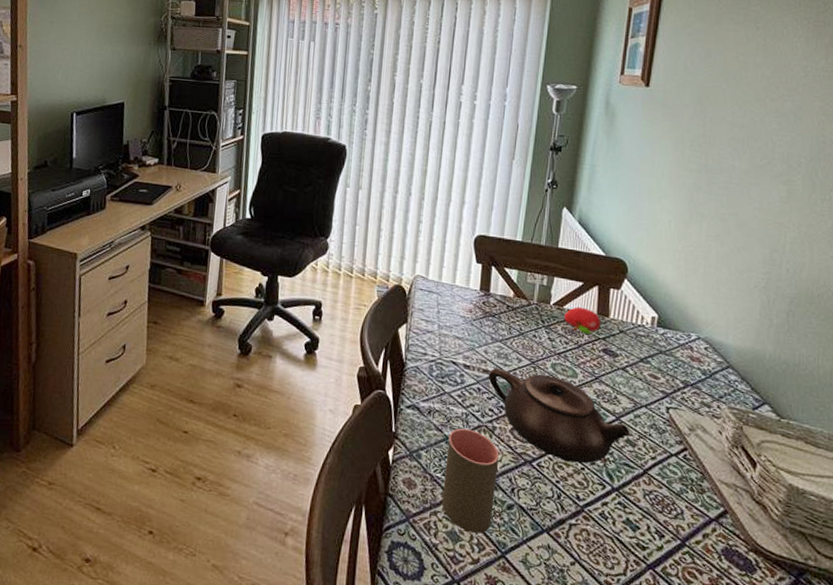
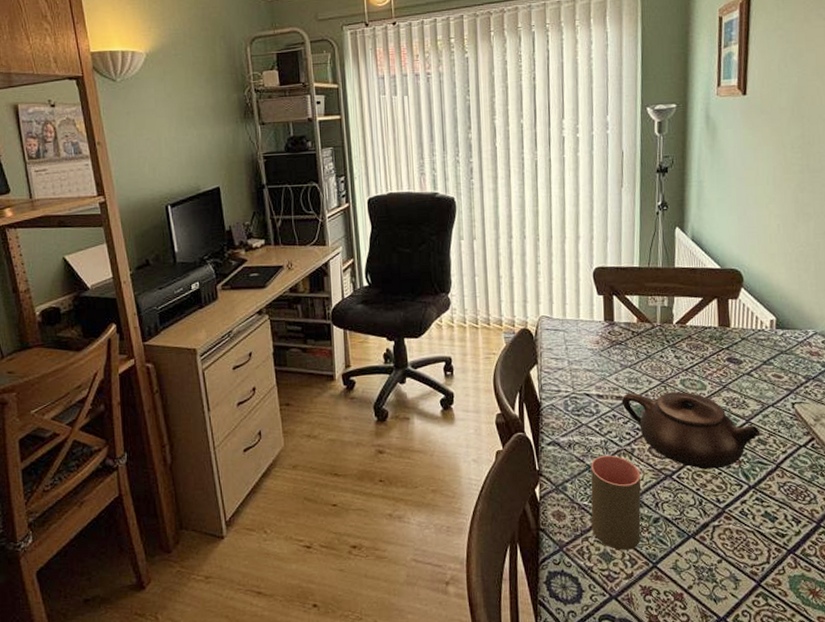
fruit: present [564,306,601,334] -> none [688,321,723,347]

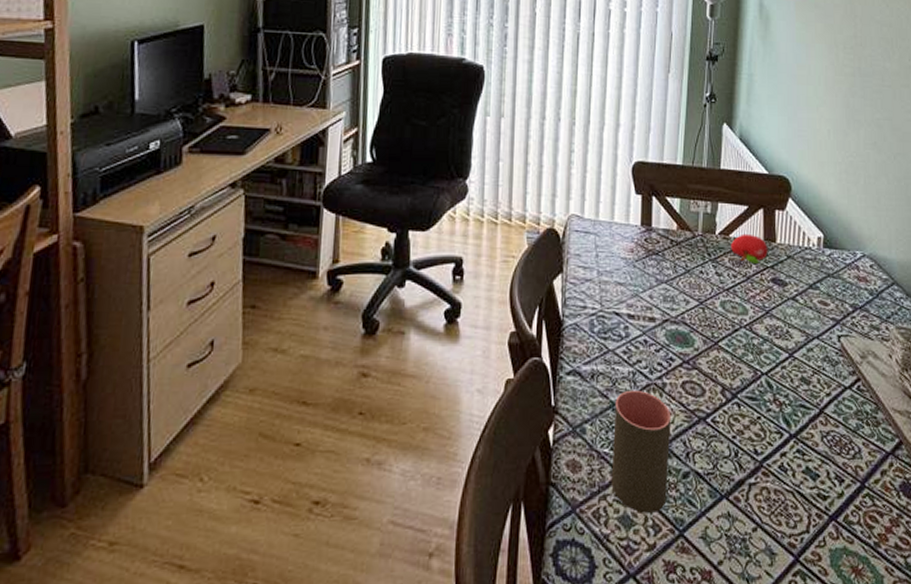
teapot: present [621,392,760,470] -> none [654,313,804,413]
fruit: none [688,321,723,347] -> present [731,233,768,264]

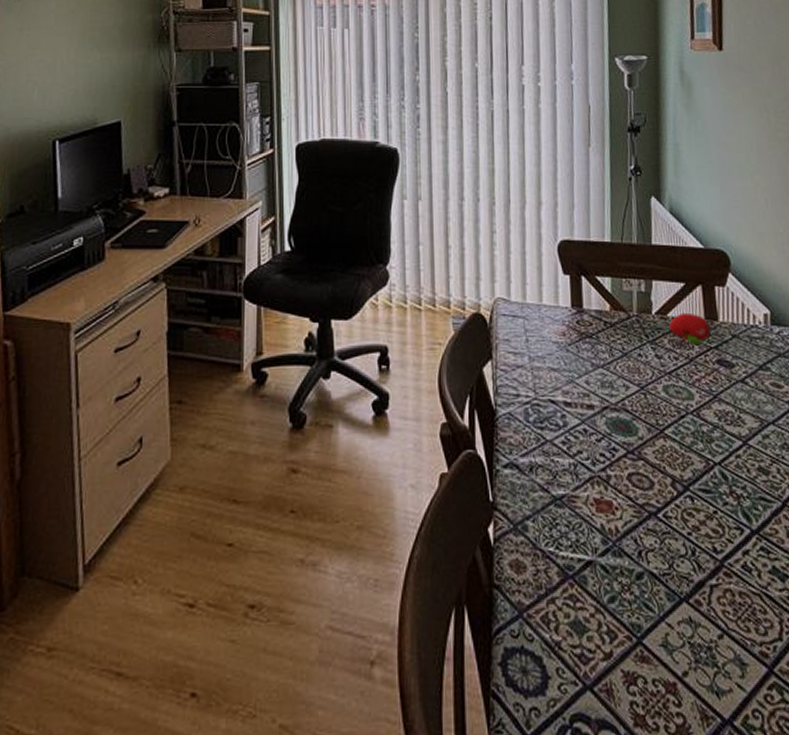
cup: present [611,389,671,513] -> none [557,483,621,618]

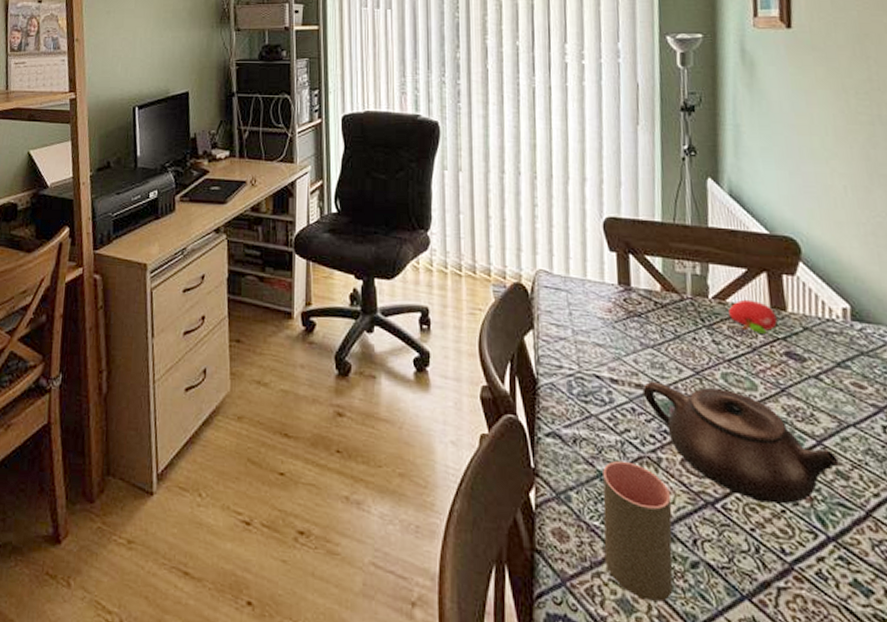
cup: none [557,483,621,618] -> present [603,460,673,602]
teapot: none [593,400,761,507] -> present [642,381,839,505]

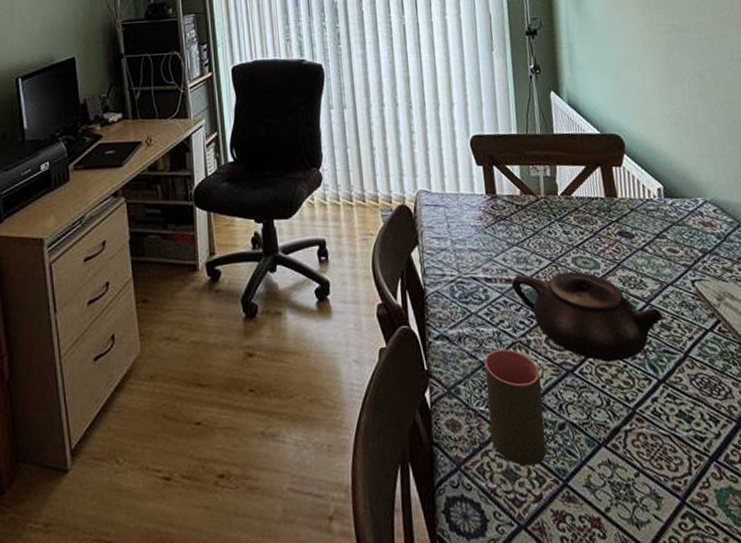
fruit: present [729,299,778,334] -> none [574,192,611,220]

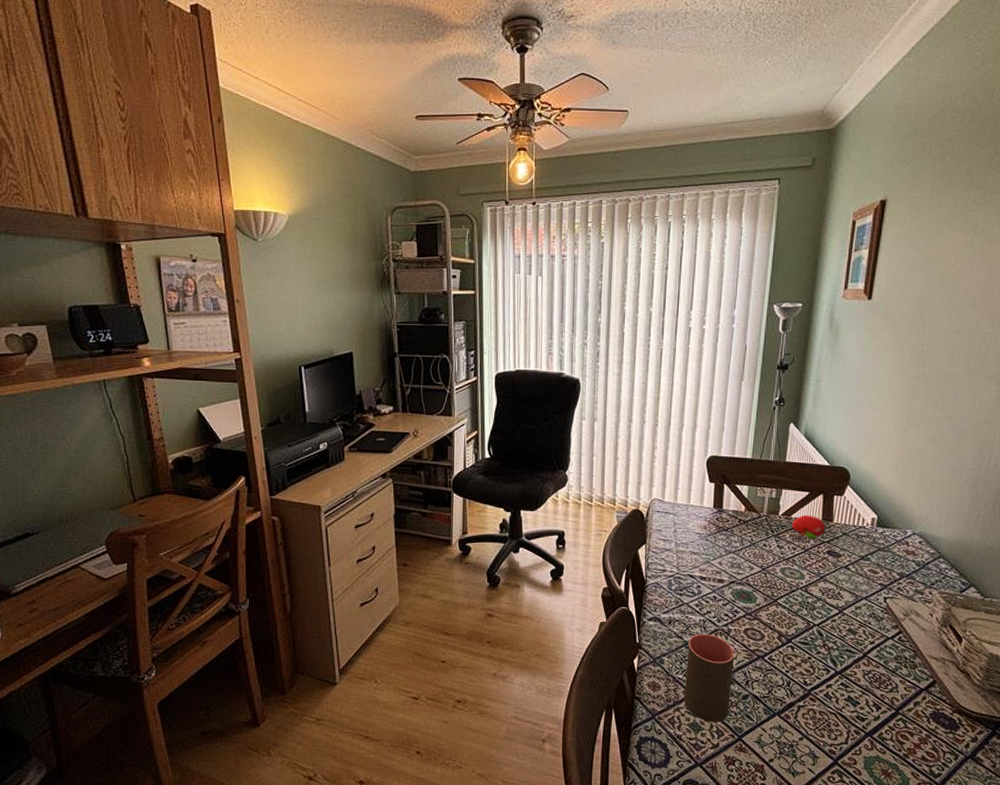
teapot: present [511,271,663,362] -> none [723,577,852,654]
fruit: none [574,192,611,220] -> present [792,515,826,539]

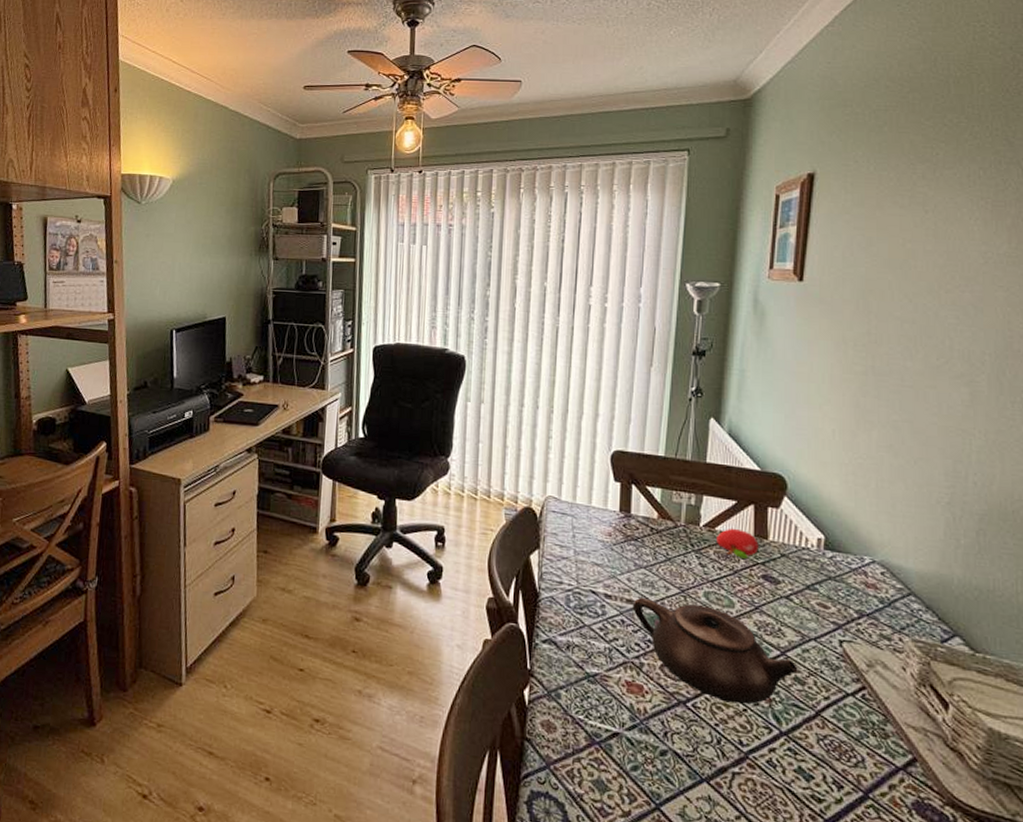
cup: present [684,633,735,722] -> none [585,664,649,783]
teapot: none [723,577,852,654] -> present [632,597,798,705]

